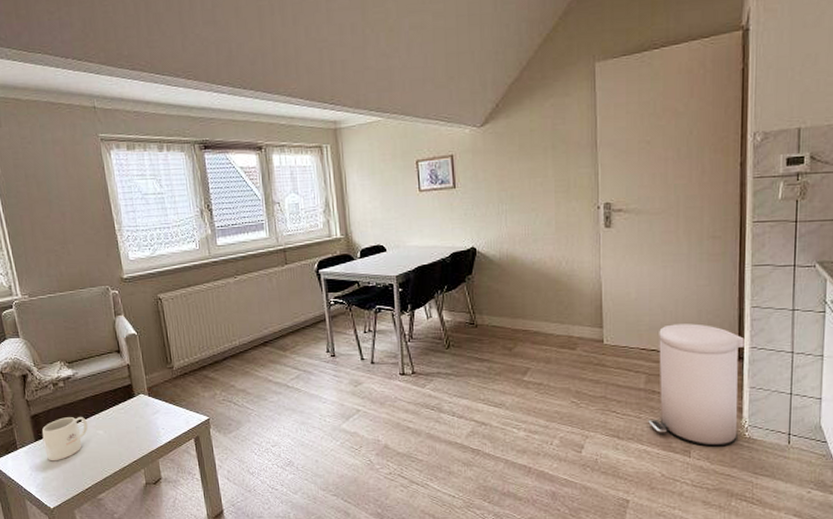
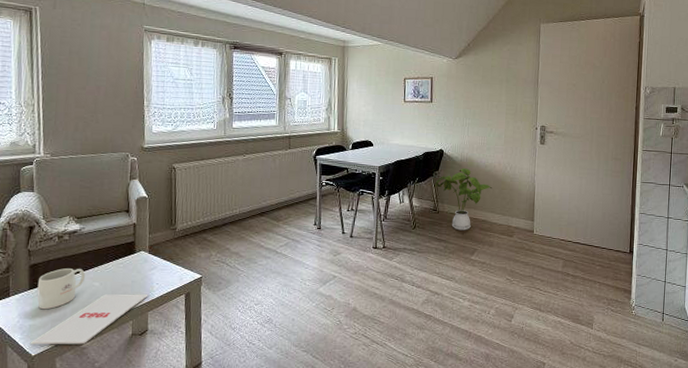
magazine: none [46,440,156,497] -> present [30,293,149,345]
house plant: none [469,268,544,347] -> present [435,168,493,231]
pedal bin: present [648,323,745,447] -> none [563,222,634,321]

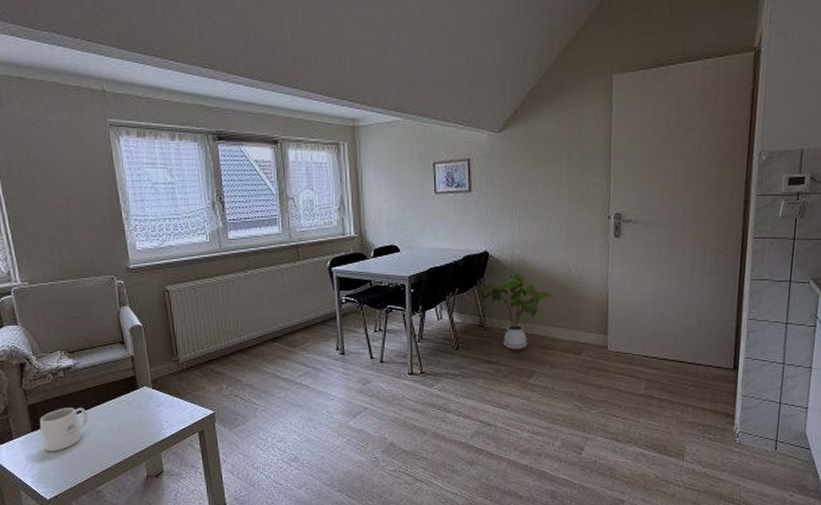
magazine: present [30,293,149,345] -> none [42,433,159,489]

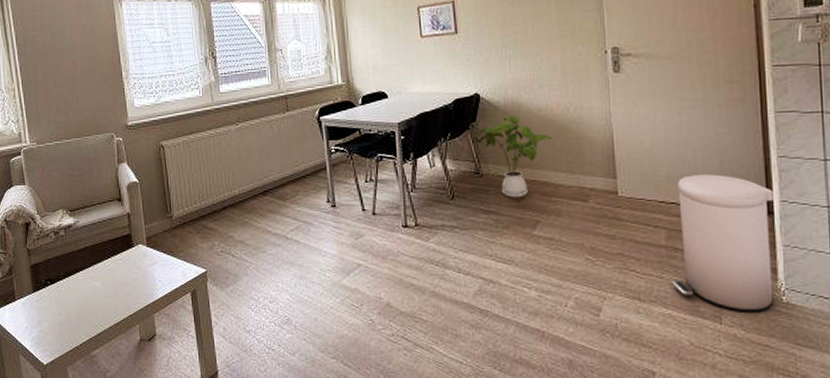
mug: present [39,408,89,452] -> none [40,267,86,314]
pedal bin: none [646,333,740,451] -> present [672,174,774,313]

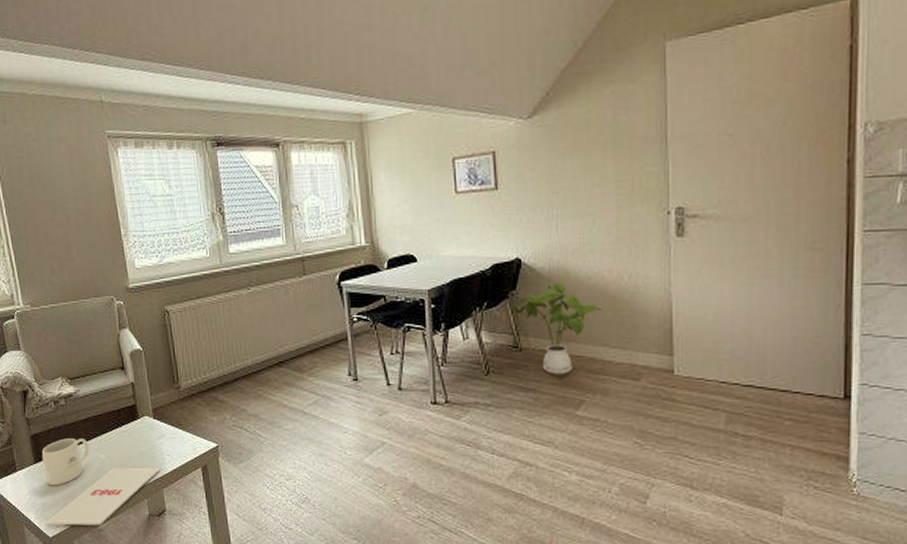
mug: none [40,267,86,314] -> present [41,438,90,486]
magazine: none [40,294,152,353] -> present [45,467,161,526]
pedal bin: present [672,174,774,313] -> none [729,353,852,504]

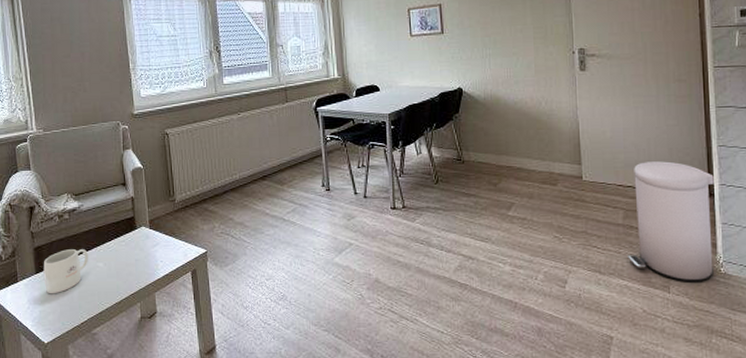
magazine: present [45,467,161,526] -> none [42,273,154,332]
house plant: present [512,283,602,375] -> none [456,108,526,182]
pedal bin: none [729,353,852,504] -> present [628,161,714,282]

